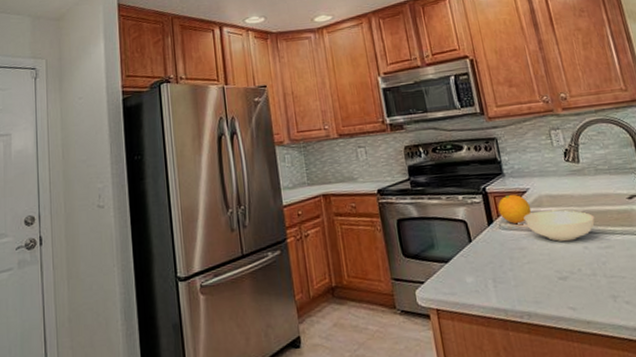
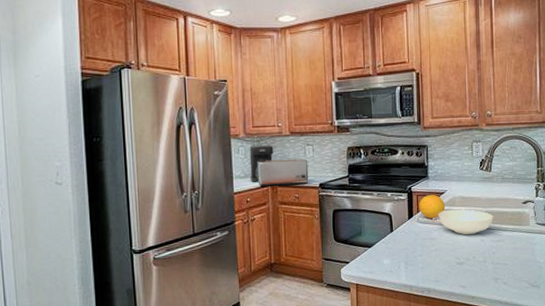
coffee maker: none [296,150,323,193] -> present [249,145,274,182]
toaster: none [305,162,365,197] -> present [257,158,309,187]

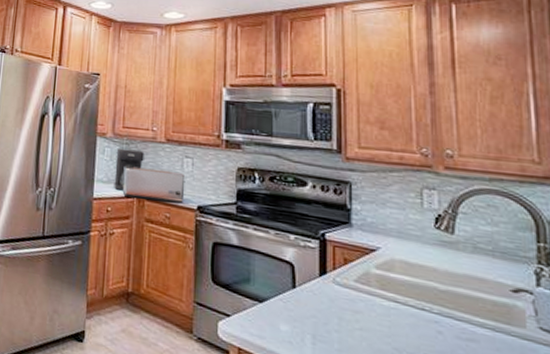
fruit: present [419,194,445,218] -> none [336,248,378,283]
bowl: present [438,209,494,235] -> none [366,275,460,321]

